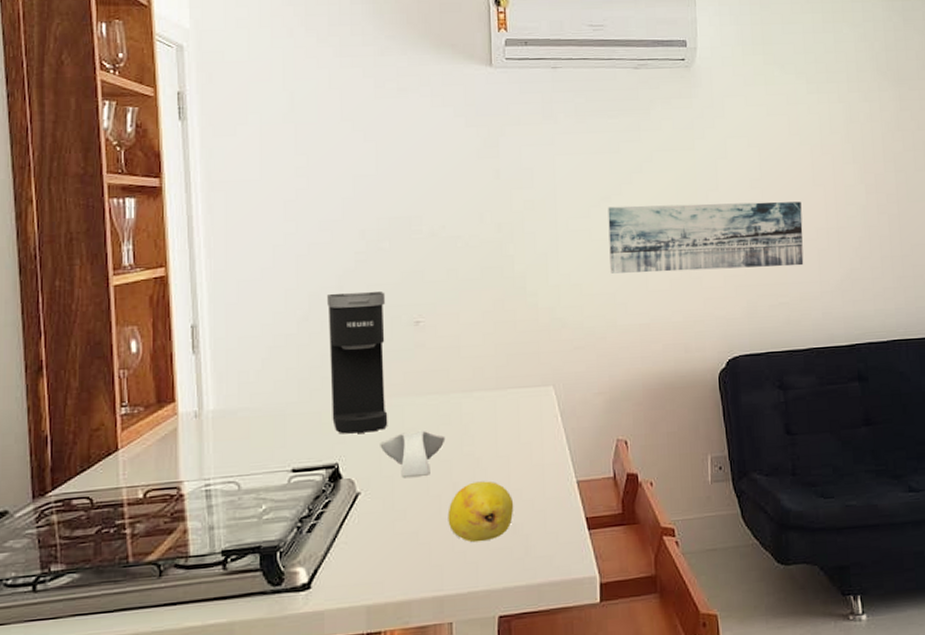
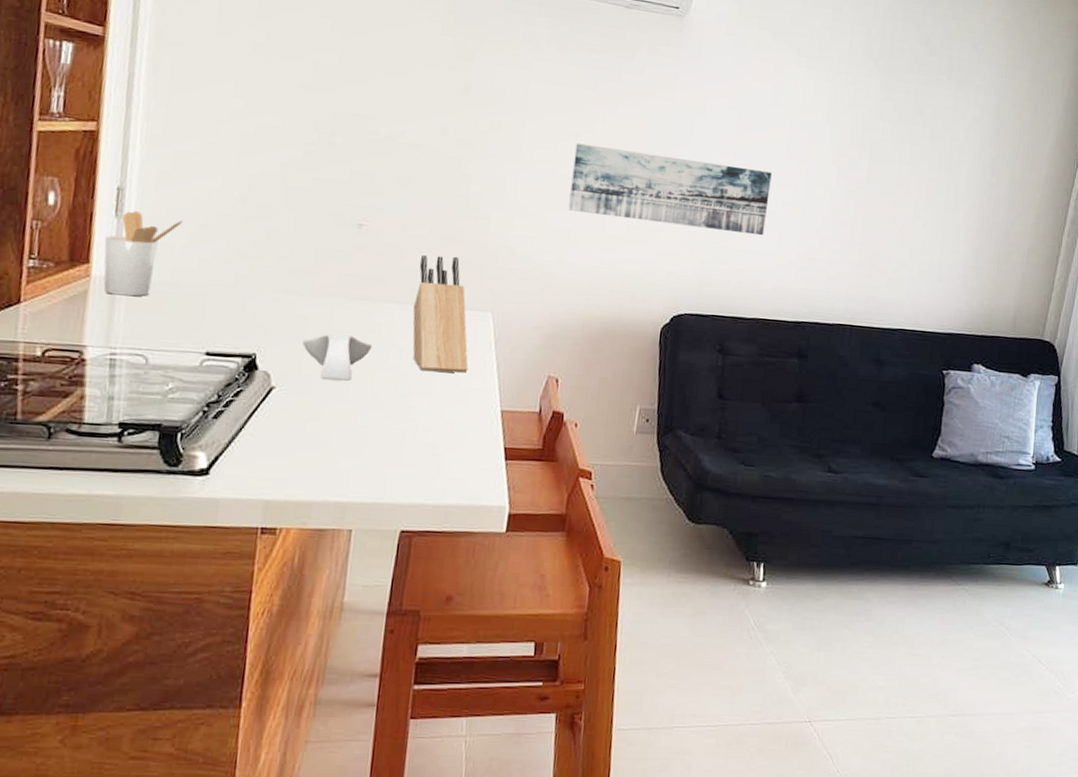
utensil holder: none [186,345,255,428] -> present [103,211,184,297]
coffee maker: present [327,292,388,434] -> none [256,181,331,328]
fruit: present [447,481,514,543] -> none [362,394,434,455]
knife block: none [477,337,539,455] -> present [412,254,469,373]

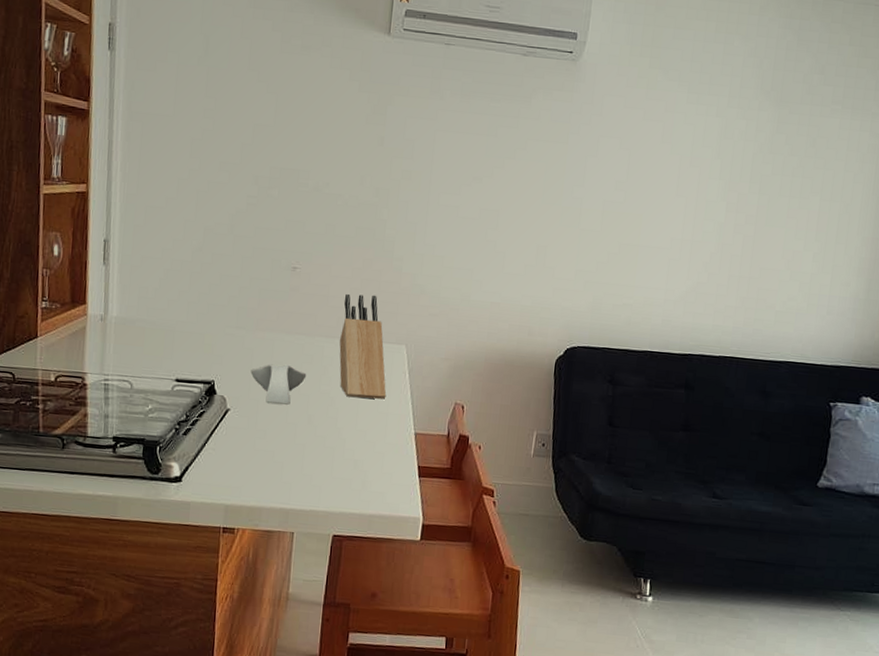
utensil holder: present [103,211,184,297] -> none [96,259,155,332]
wall art: present [568,143,772,236] -> none [472,187,661,272]

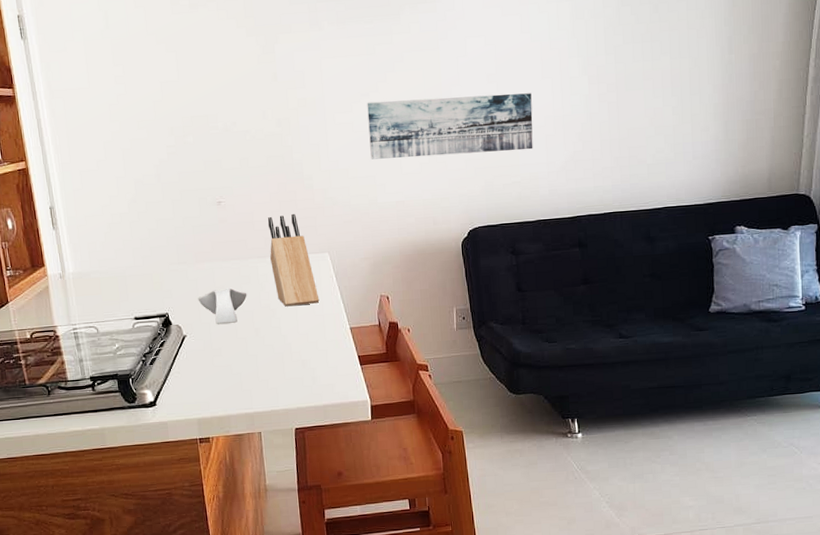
wall art: none [472,187,661,272] -> present [367,93,533,160]

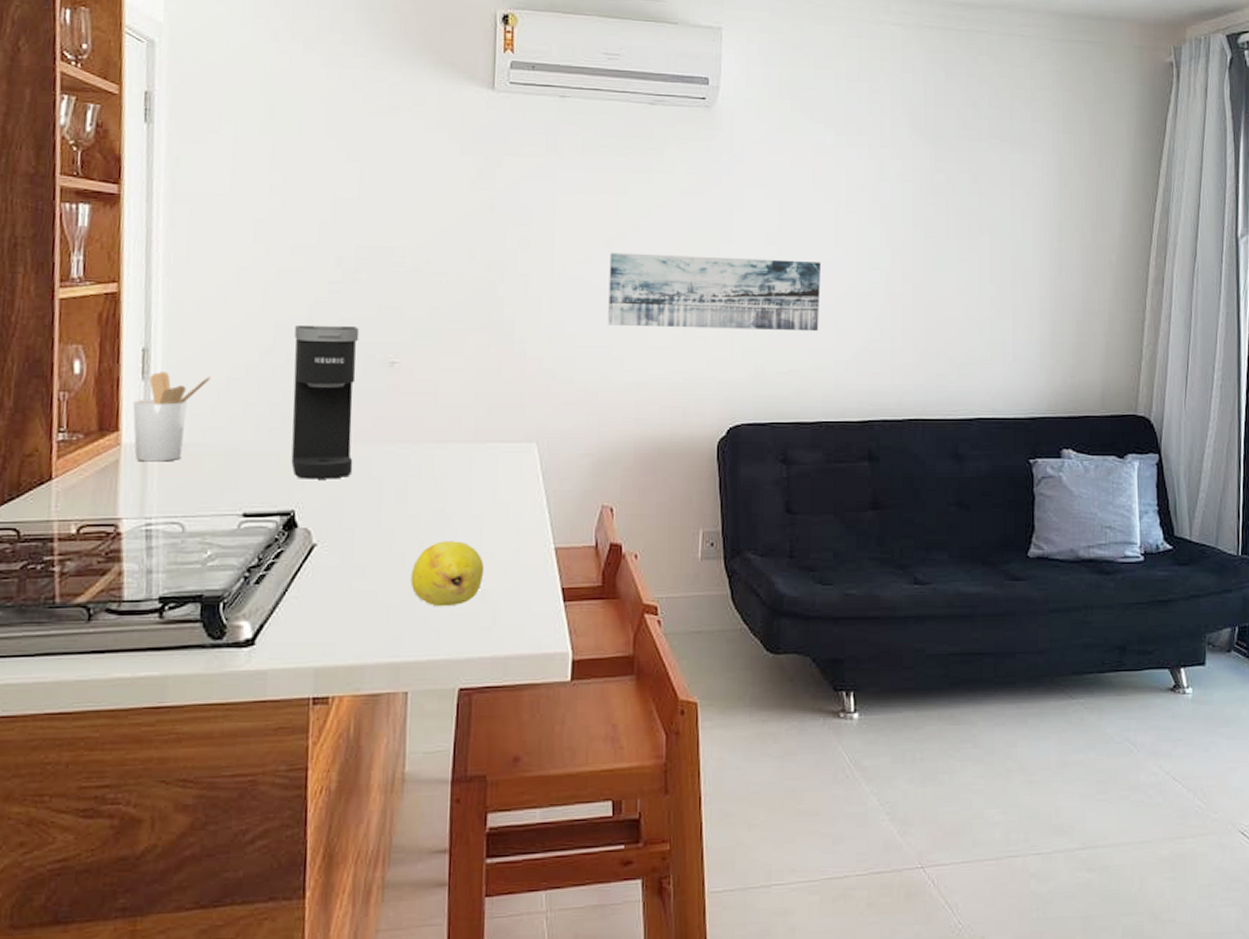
utensil holder: none [50,222,99,287] -> present [133,372,212,462]
coffee maker: none [149,178,203,291] -> present [291,326,360,479]
spoon rest: present [198,288,247,325] -> none [342,481,415,532]
fruit: none [252,327,303,374] -> present [410,541,485,607]
knife block: present [267,213,320,307] -> none [454,386,517,513]

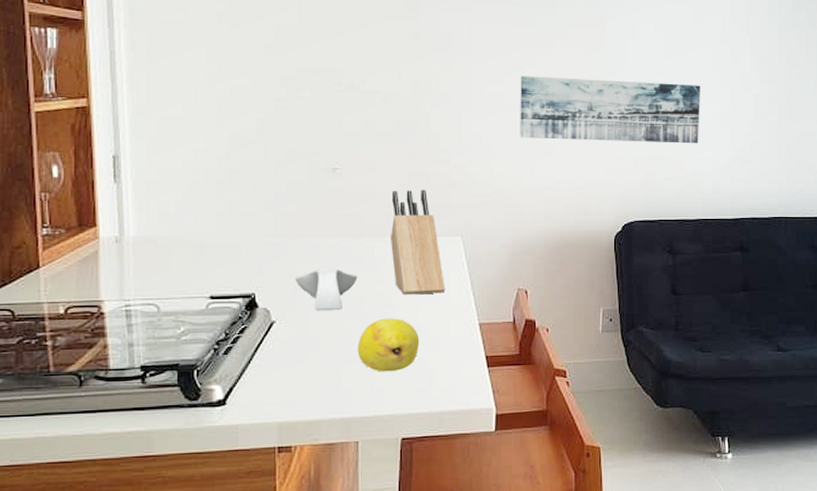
utensil holder: present [133,372,212,462] -> none [107,176,176,253]
coffee maker: present [291,326,360,479] -> none [248,137,305,267]
spoon rest: none [342,481,415,532] -> present [295,268,358,311]
knife block: none [454,386,517,513] -> present [391,189,446,295]

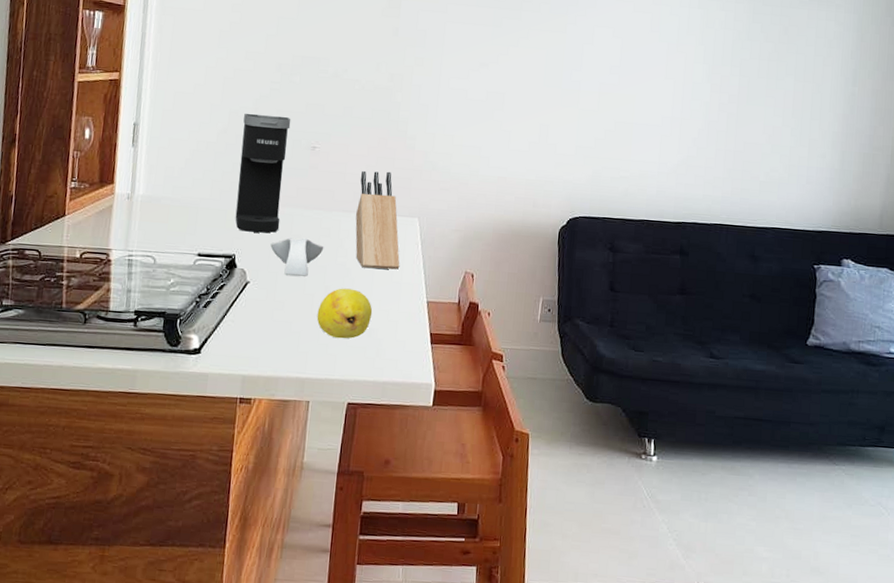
coffee maker: none [248,137,305,267] -> present [235,114,291,233]
wall art: present [520,75,700,144] -> none [479,72,652,147]

